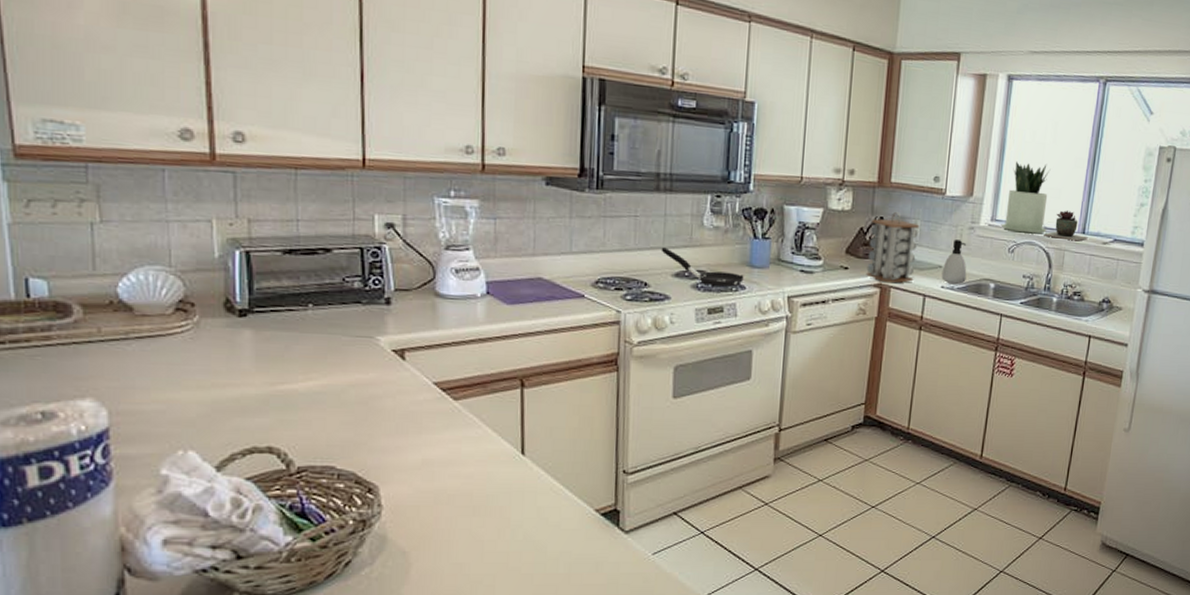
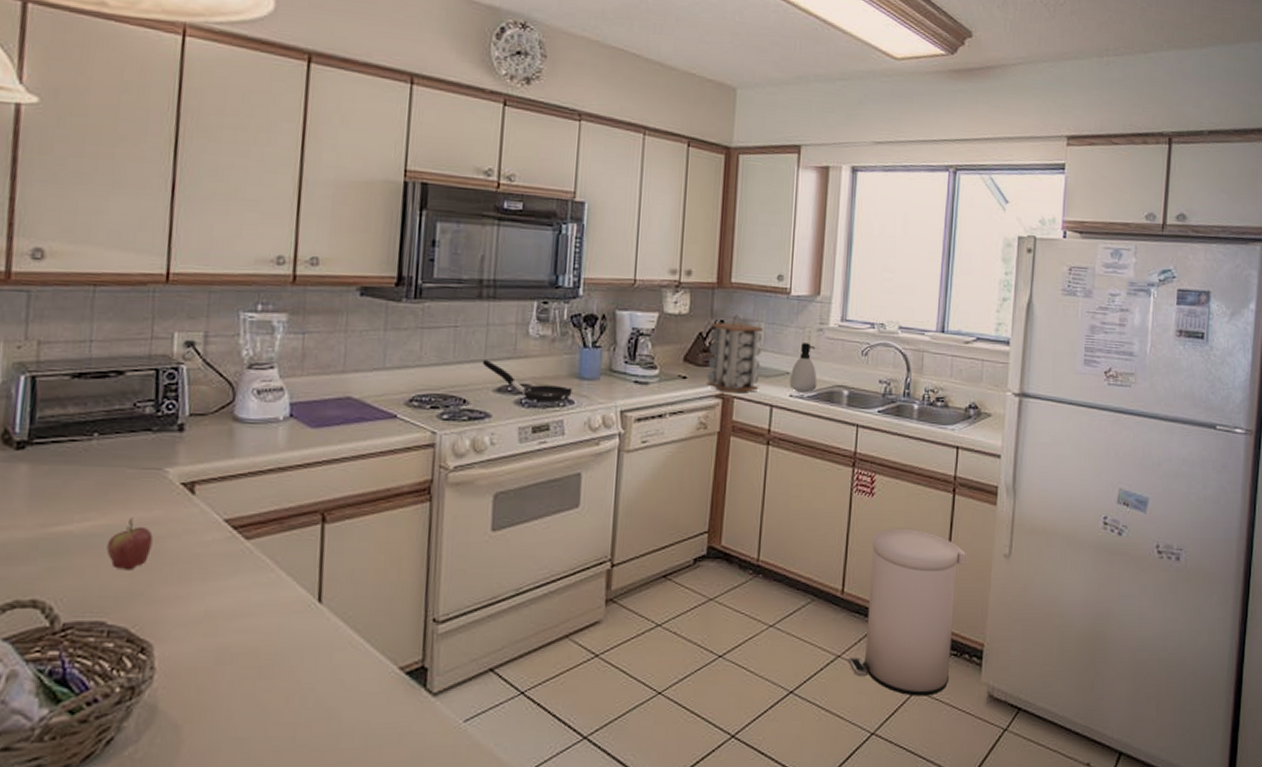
fruit: none [330,378,370,424] -> present [106,517,153,571]
pedal bin: none [983,404,1091,543] -> present [848,528,966,696]
planter: present [1000,161,1051,234] -> none [852,256,903,335]
succulent plant: present [1044,209,1088,242] -> none [899,307,948,341]

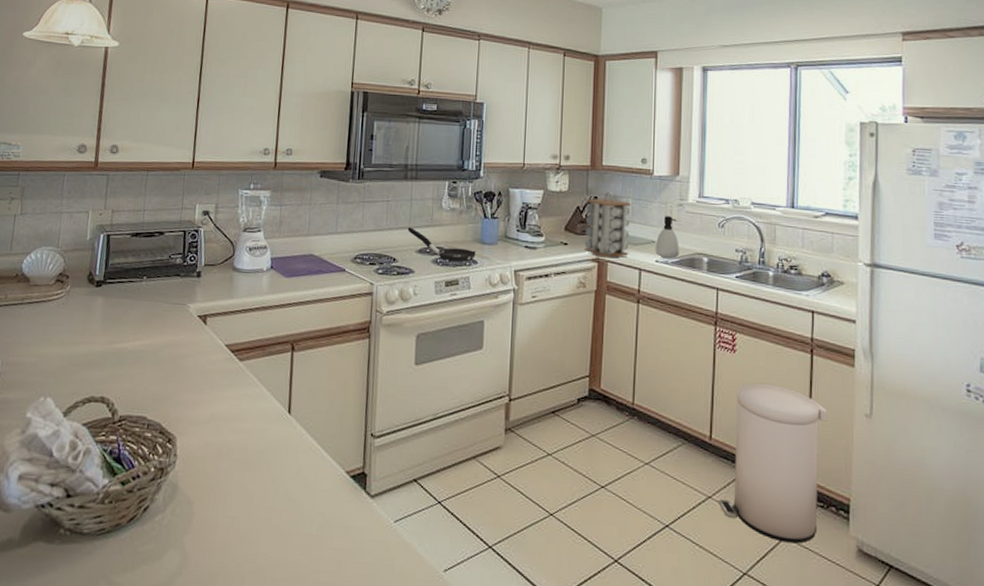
fruit: present [106,517,153,571] -> none [149,339,179,380]

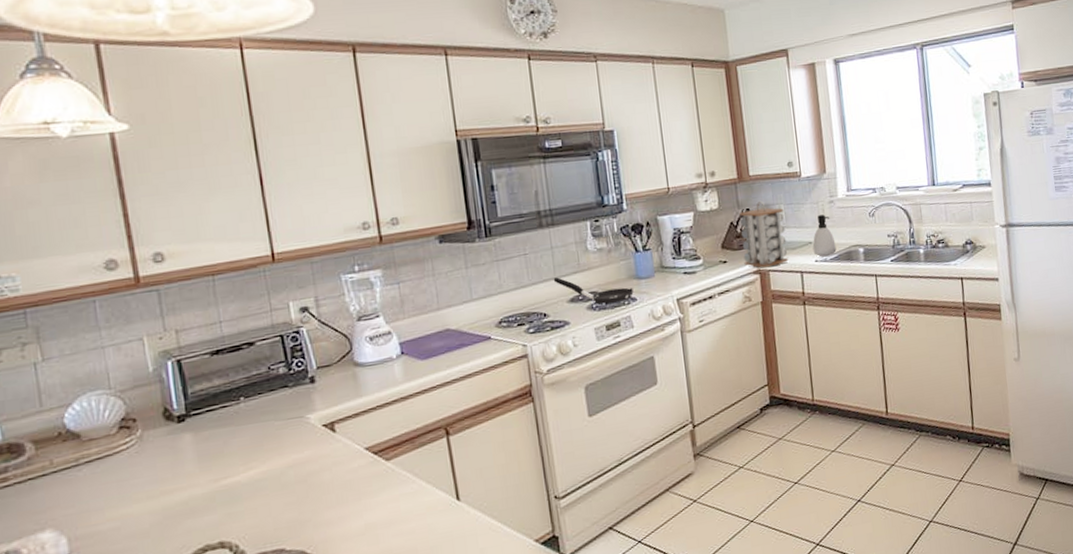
pedal bin: present [718,382,827,544] -> none [900,351,986,486]

